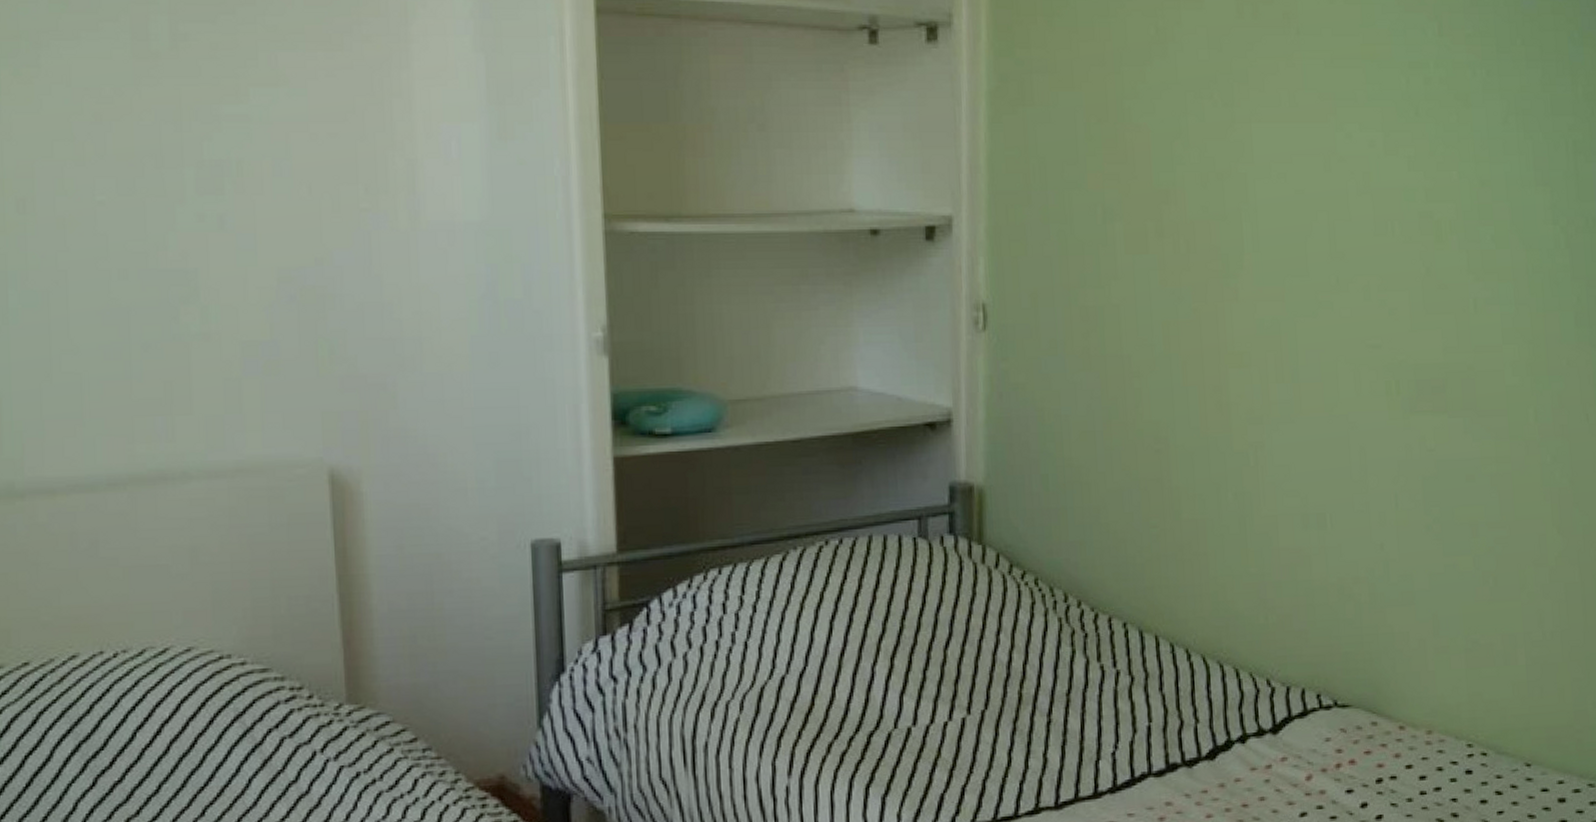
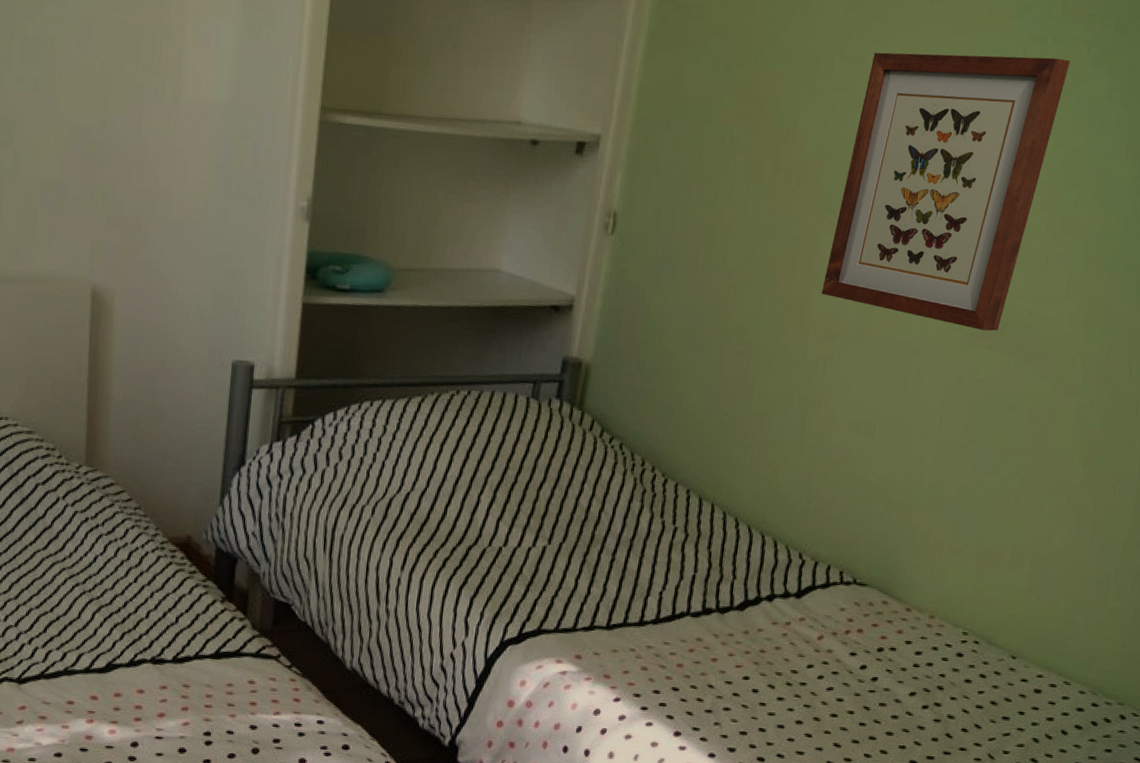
wall art: none [1237,85,1458,393] -> present [822,52,1071,331]

